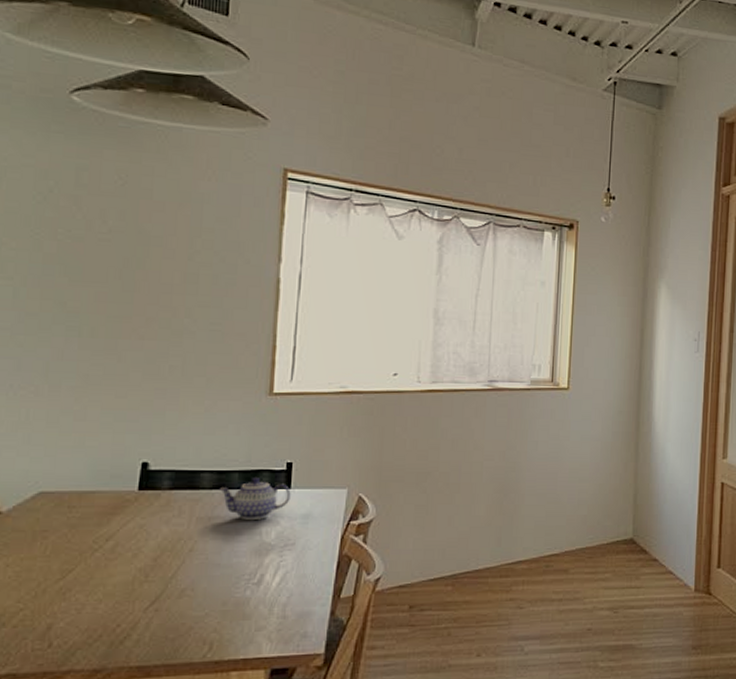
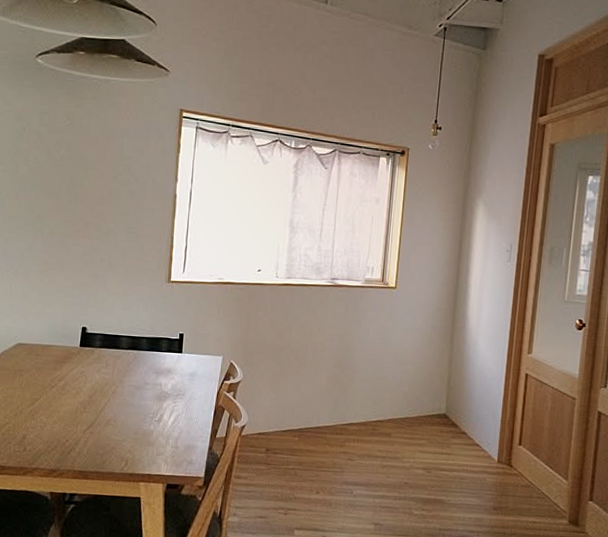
teapot: present [219,478,291,520] -> none [133,343,182,374]

